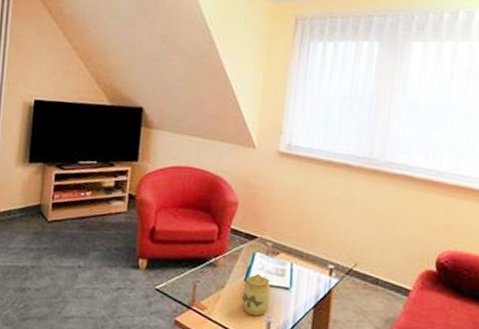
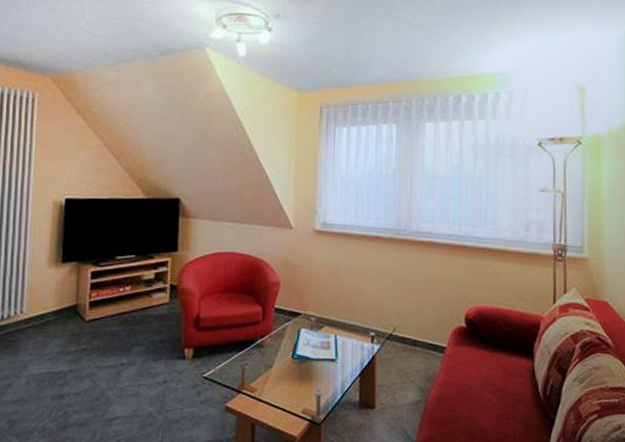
jar: present [241,273,272,316] -> none [290,349,319,391]

